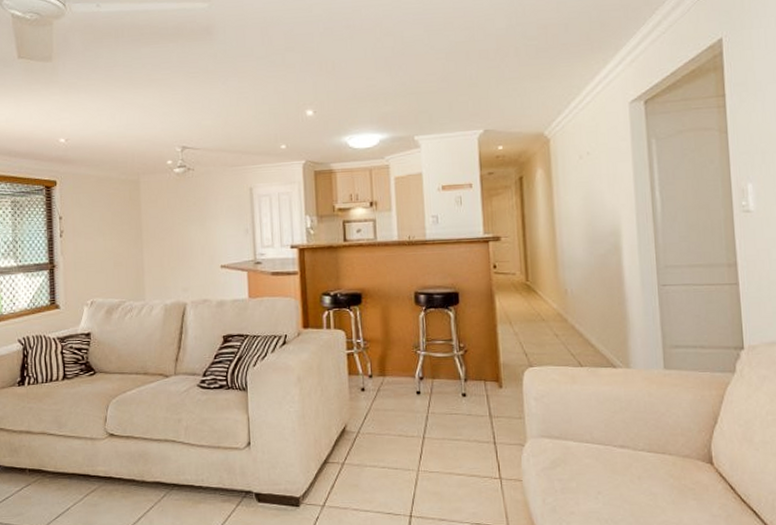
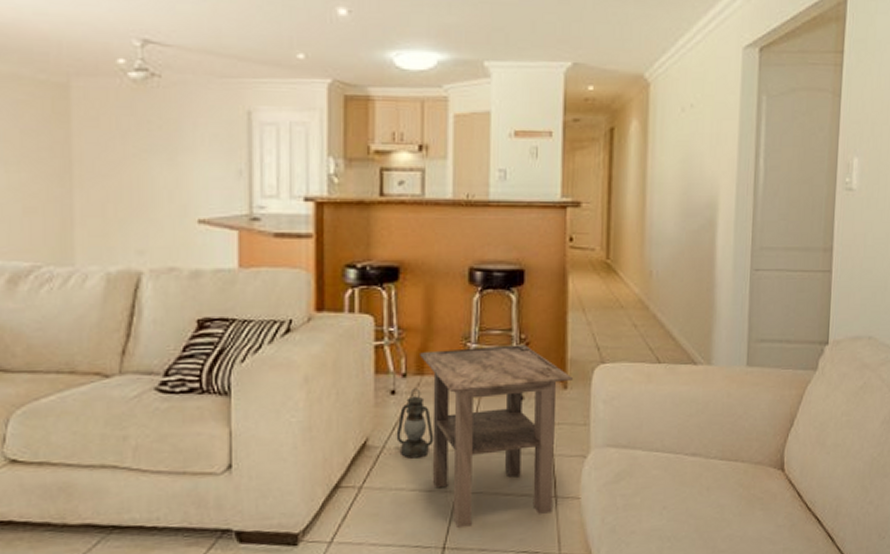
lantern: none [367,386,397,442] -> present [396,388,434,459]
side table: none [381,352,506,501] -> present [420,345,573,529]

